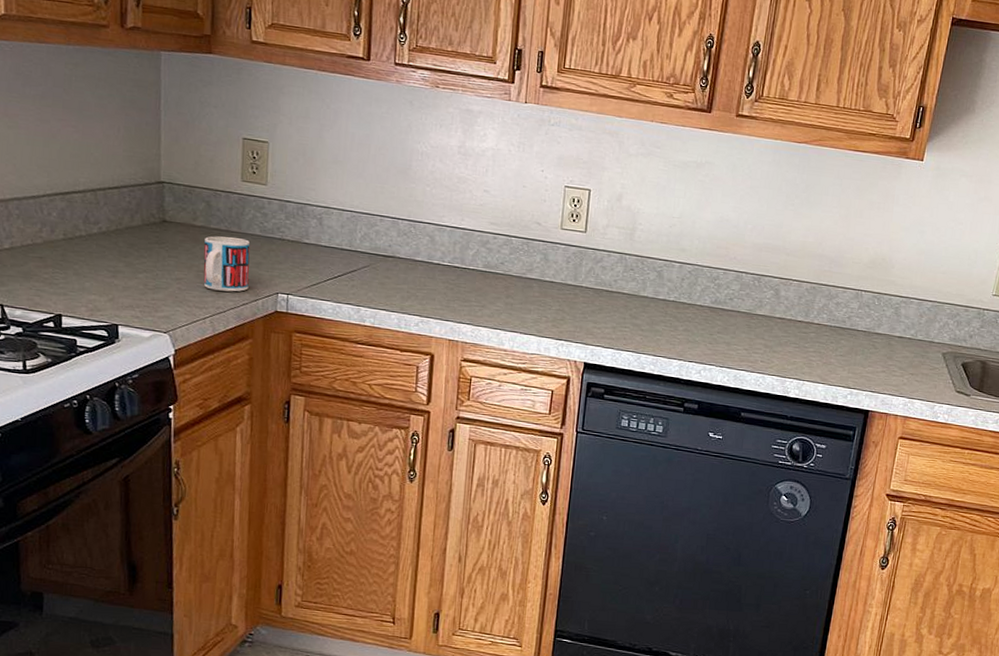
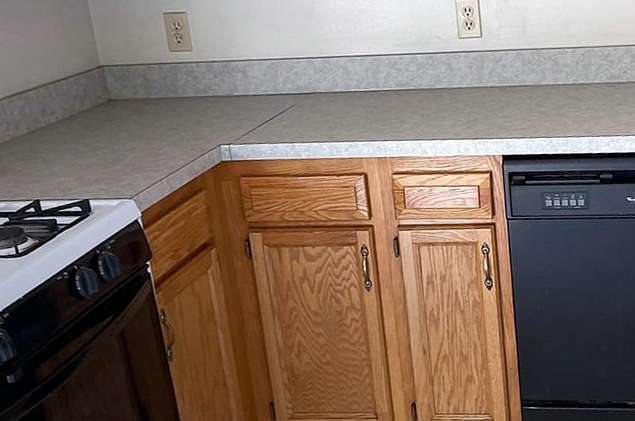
mug: present [203,236,250,292] -> none [148,102,194,153]

